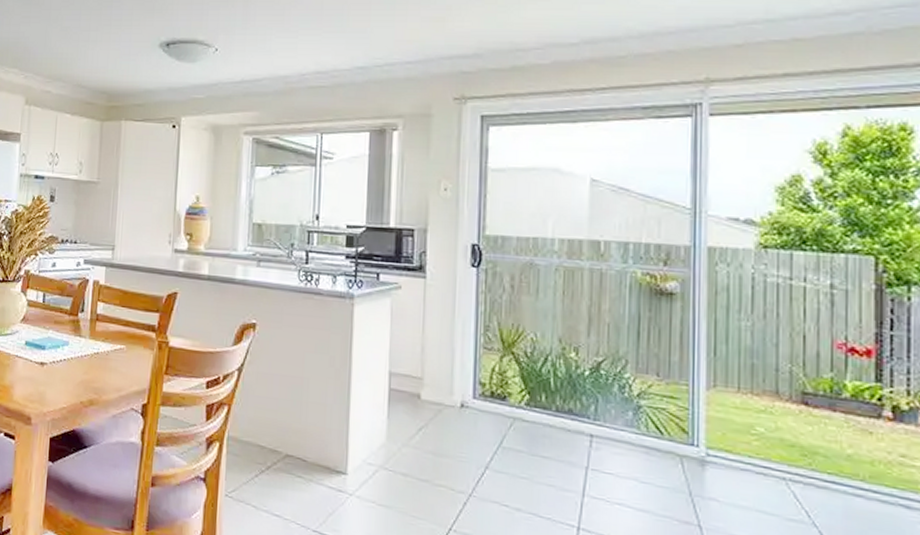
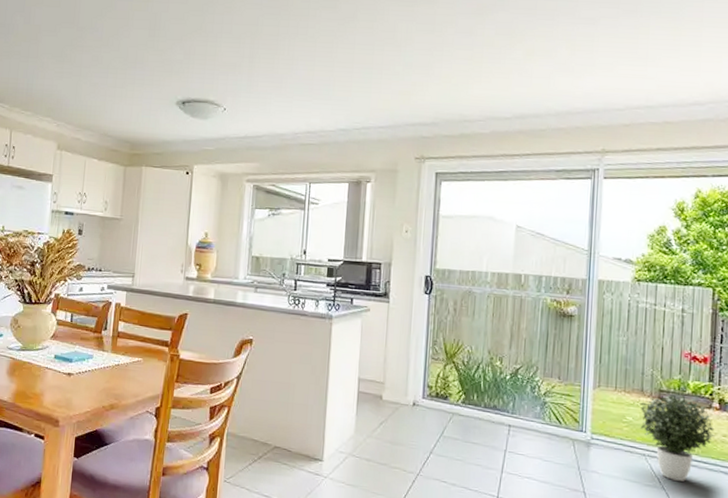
potted plant: none [774,398,889,516] -> present [640,394,716,481]

